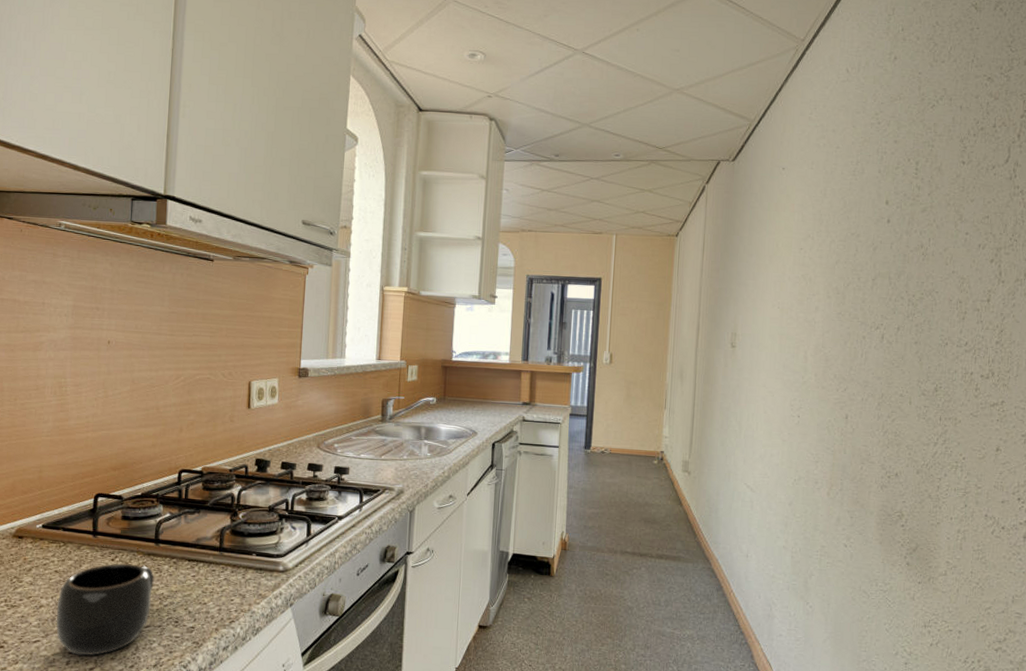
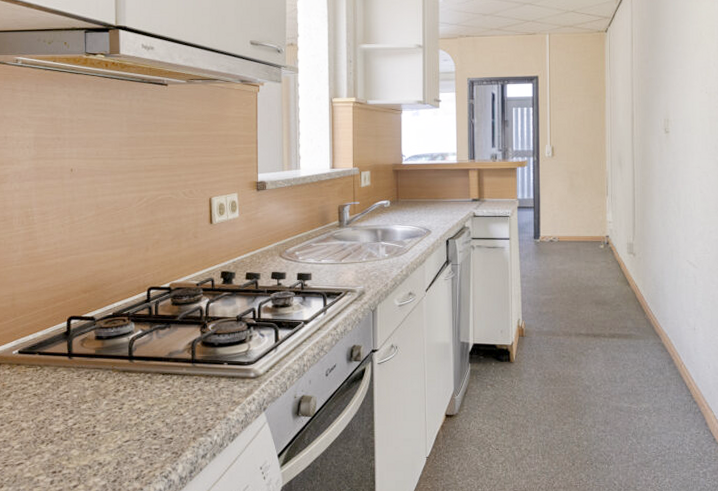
mug: present [55,563,154,656] -> none [37,381,131,474]

